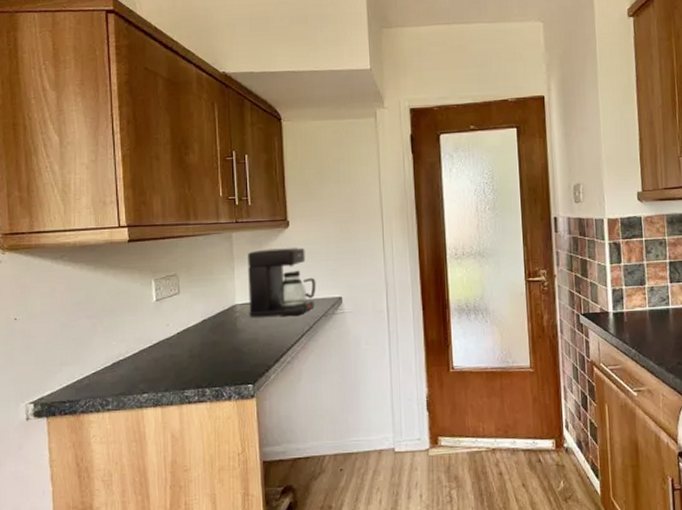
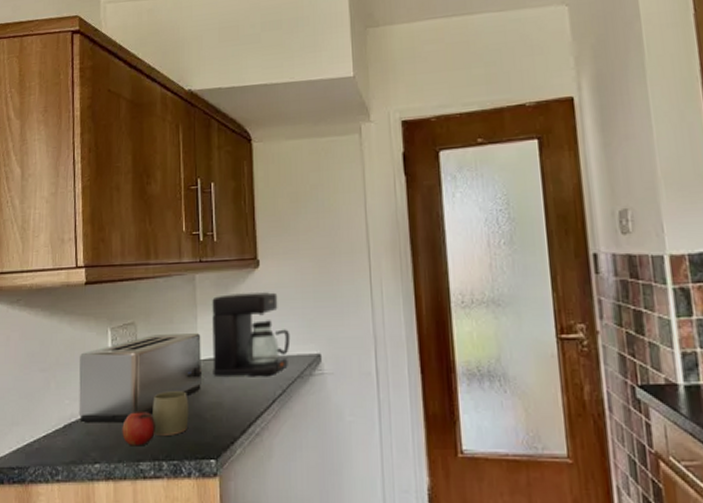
toaster: none [124,282,240,361] -> present [78,333,203,423]
fruit: none [168,349,199,378] -> present [122,412,156,446]
mug: none [195,330,228,369] -> present [152,391,189,437]

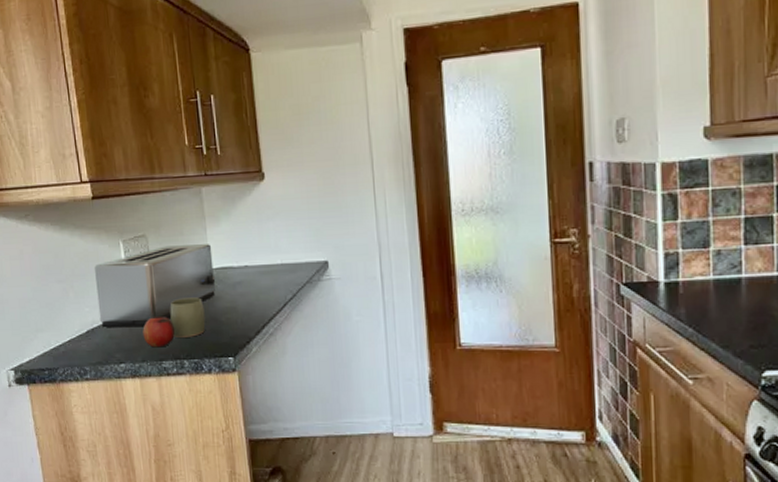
coffee maker: present [212,292,291,376] -> none [220,203,299,283]

